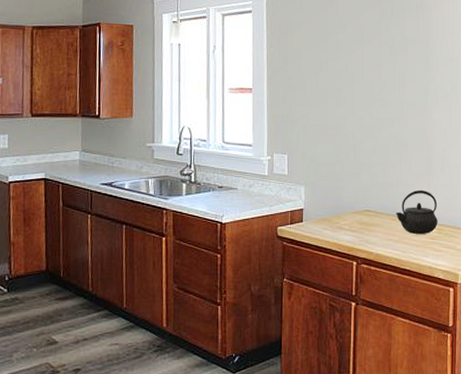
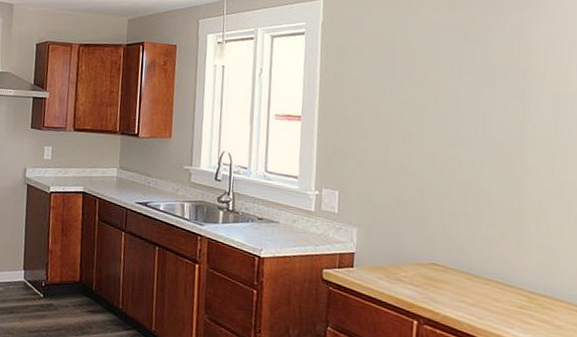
kettle: present [396,189,438,234] -> none [472,247,529,301]

